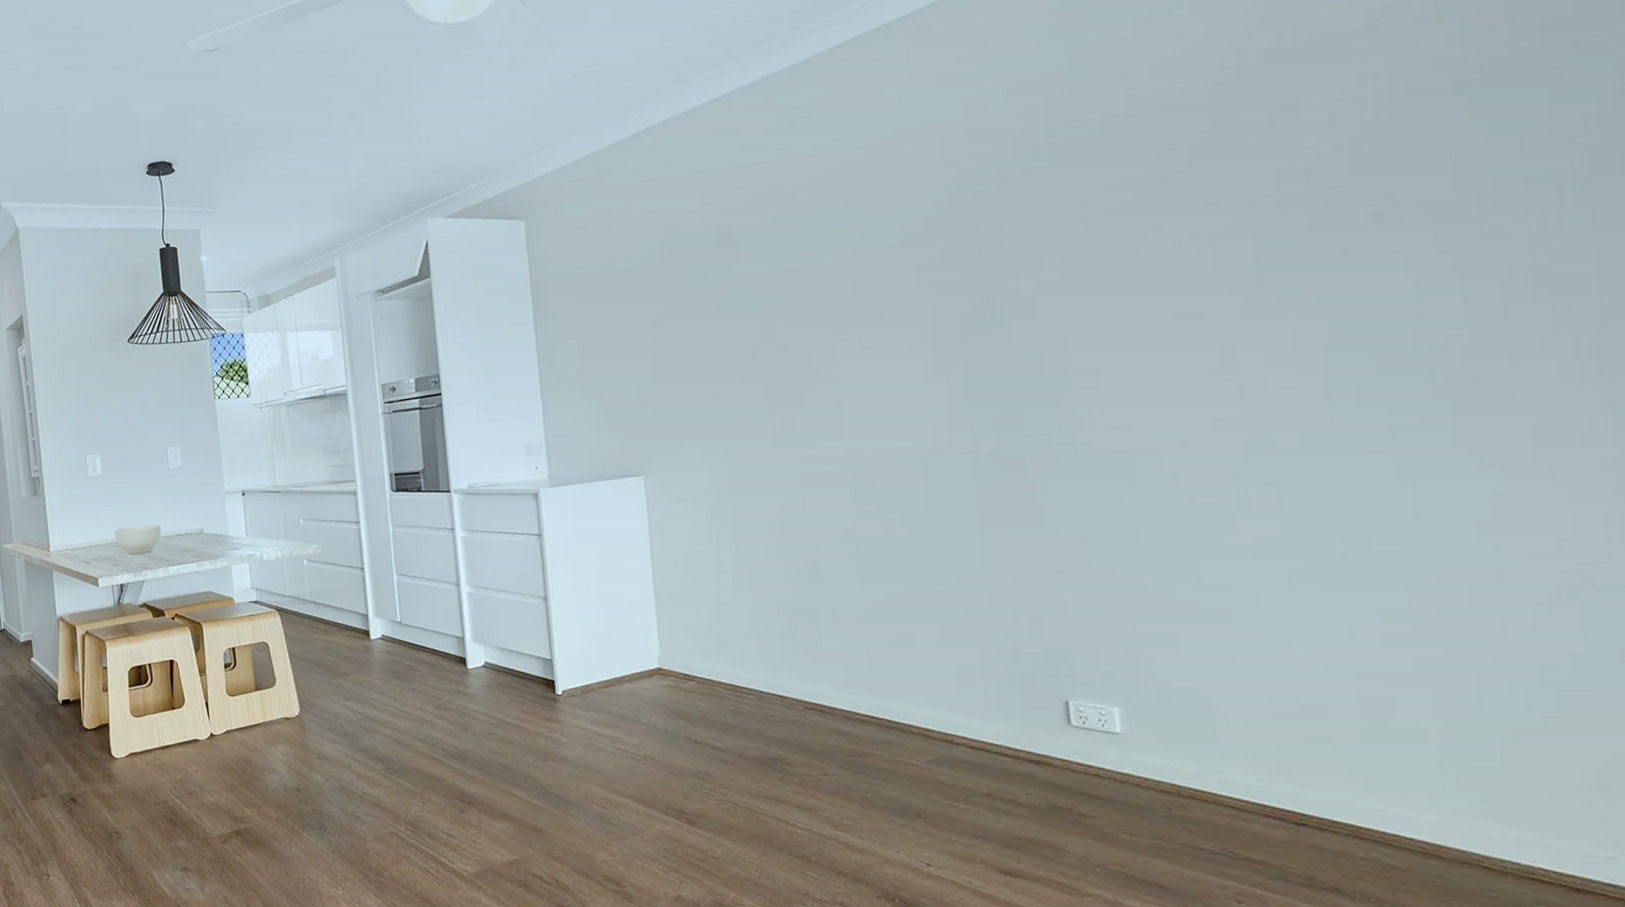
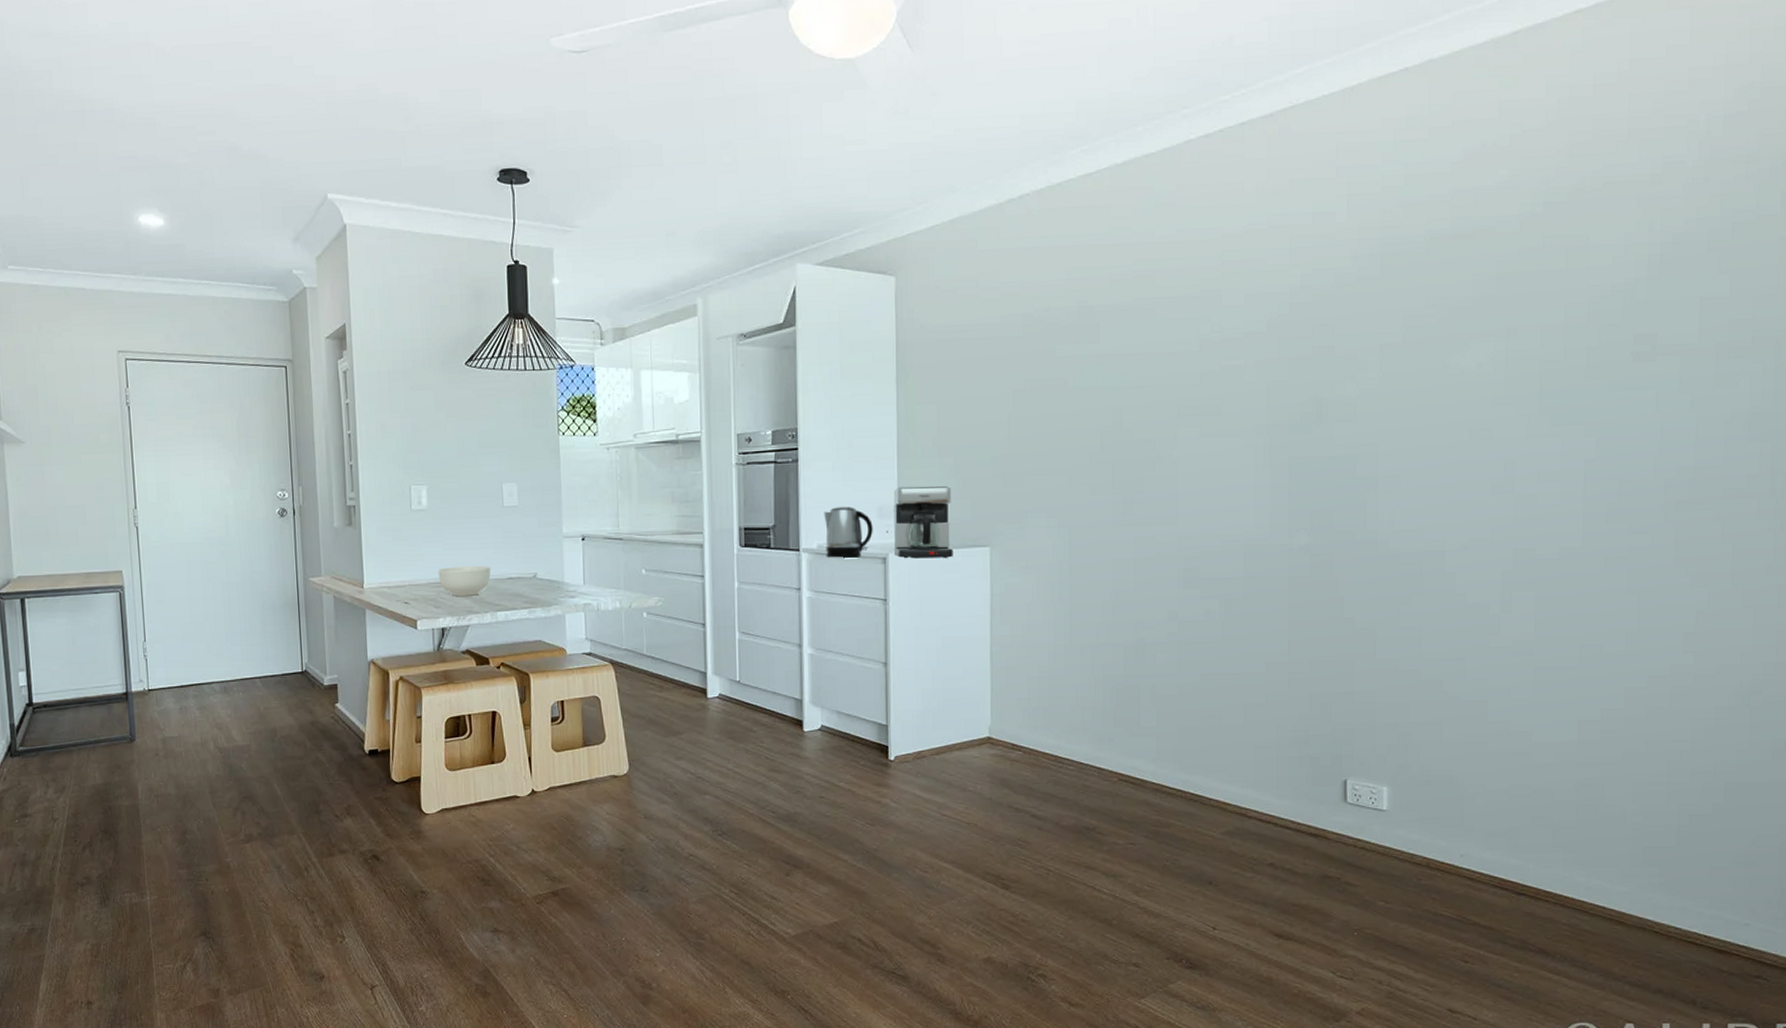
kettle: none [471,445,522,498] -> present [824,506,873,558]
coffee maker: none [539,419,606,493] -> present [893,486,953,559]

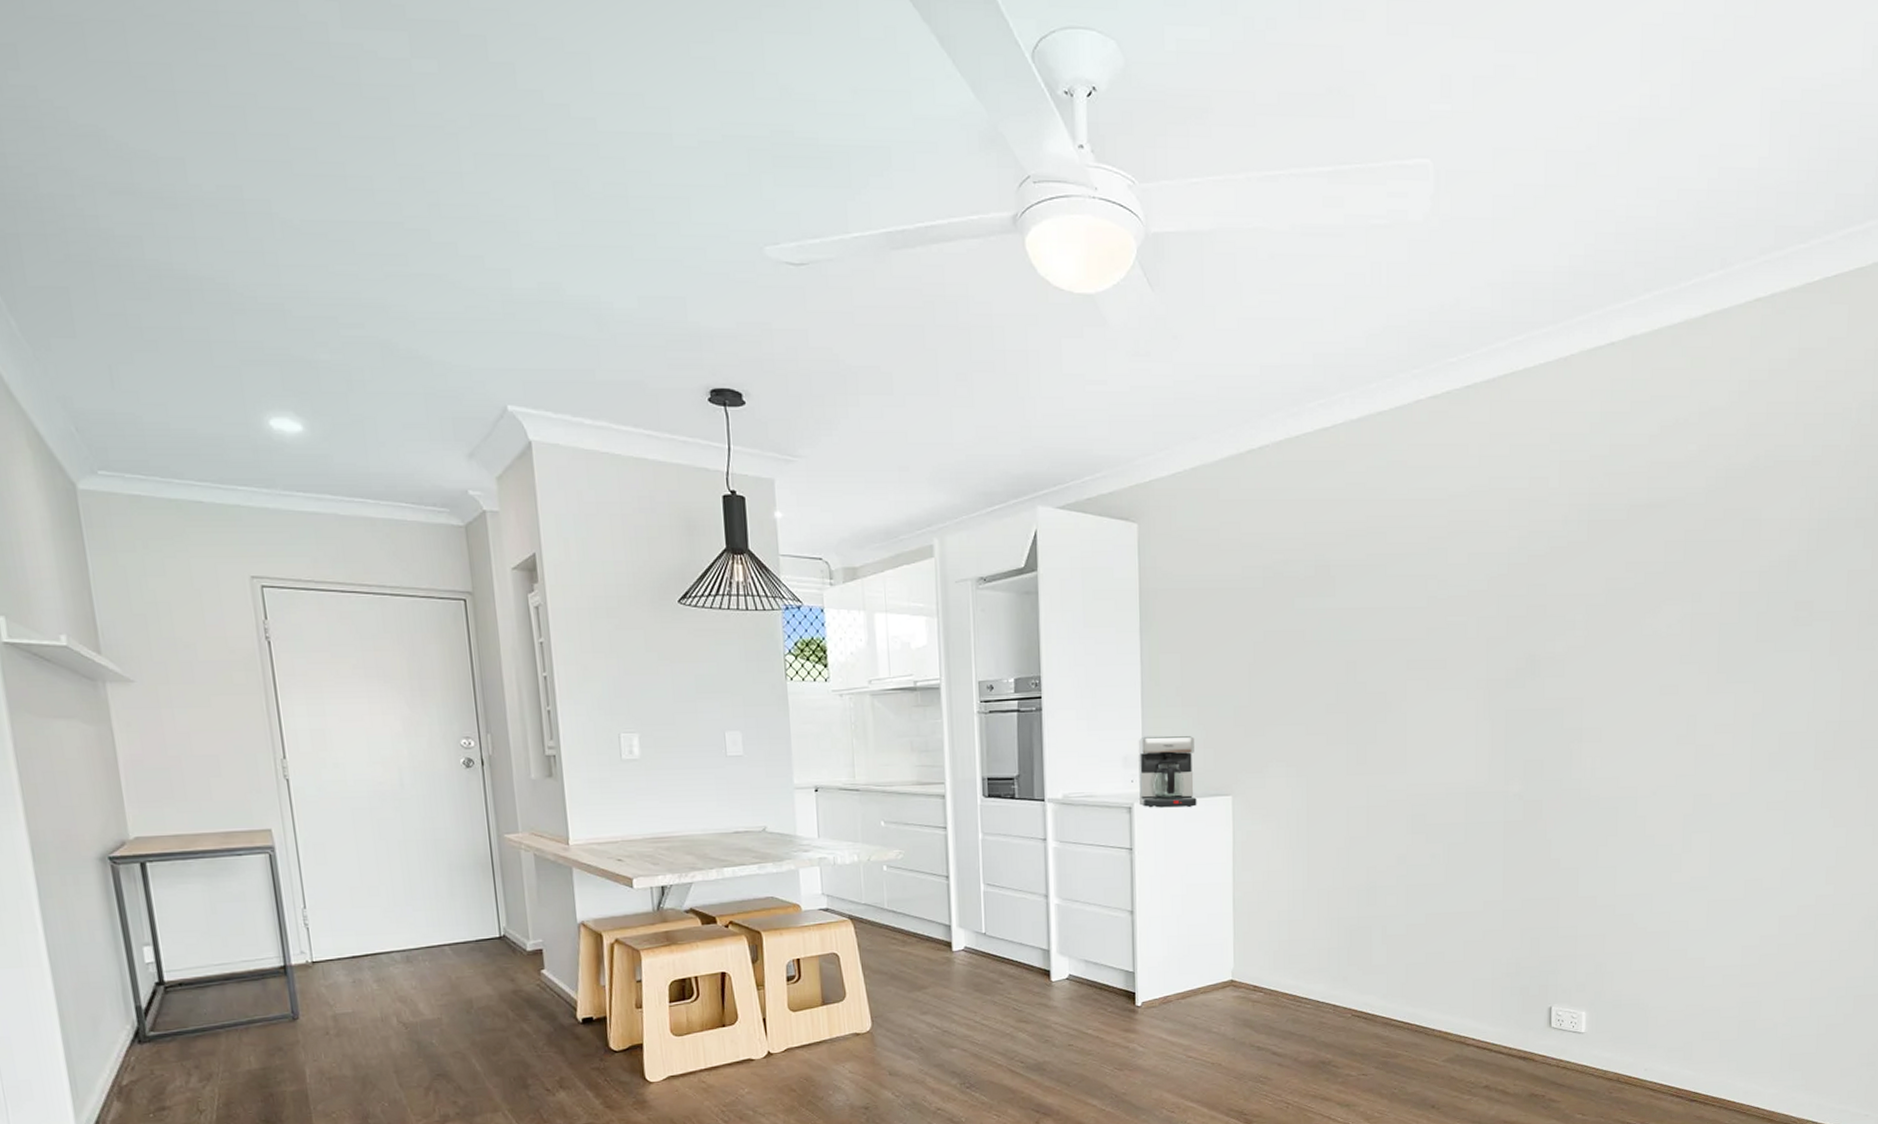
bowl: present [437,565,492,596] -> none [654,819,716,852]
kettle: present [824,506,873,558] -> none [1068,756,1118,808]

